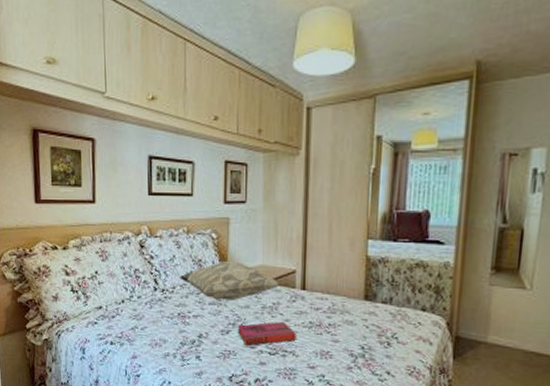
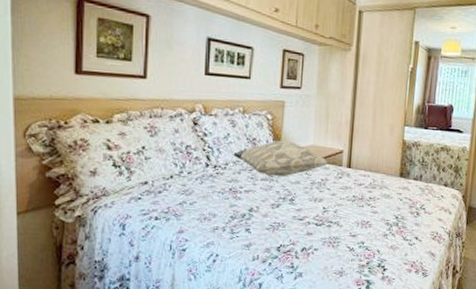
hardback book: present [238,321,296,346] -> none [288,195,341,218]

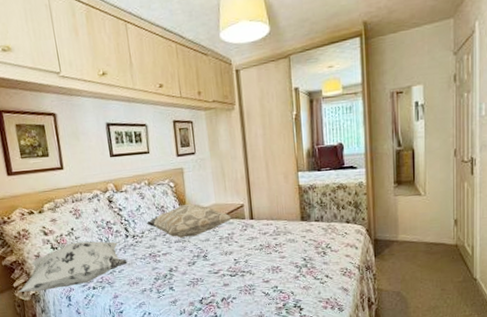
decorative pillow: none [60,163,202,214] -> present [18,241,128,292]

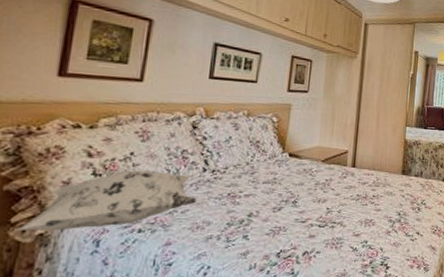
decorative pillow: present [147,203,232,238] -> none [234,142,333,179]

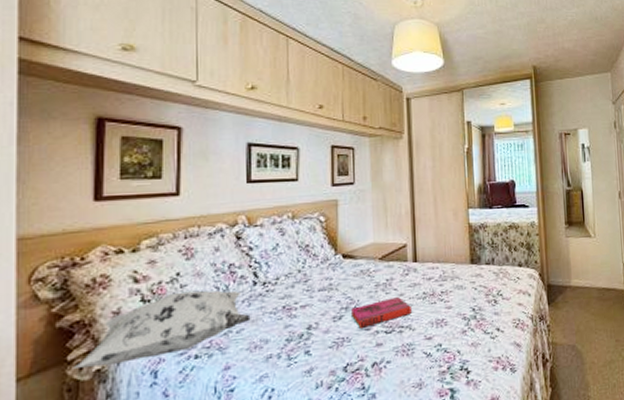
hardback book: none [290,195,345,220] -> present [351,296,411,328]

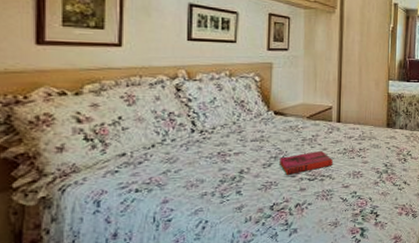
decorative pillow: present [73,290,251,369] -> none [19,133,188,195]

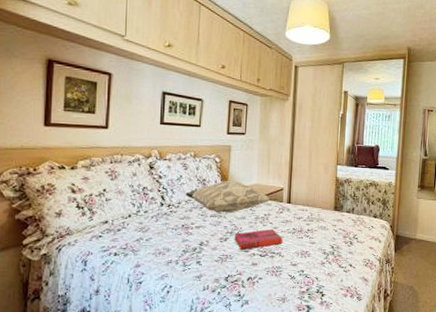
decorative pillow: none [220,100,318,137] -> present [185,180,270,213]

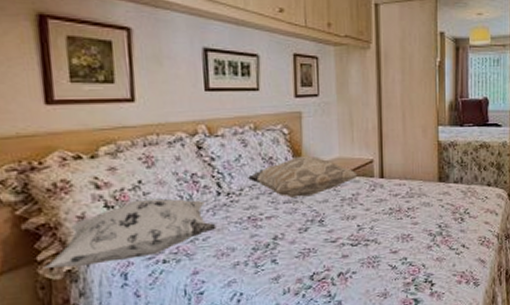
decorative pillow: none [27,204,157,252] -> present [44,198,217,268]
hardback book: present [235,228,282,250] -> none [317,211,377,240]

